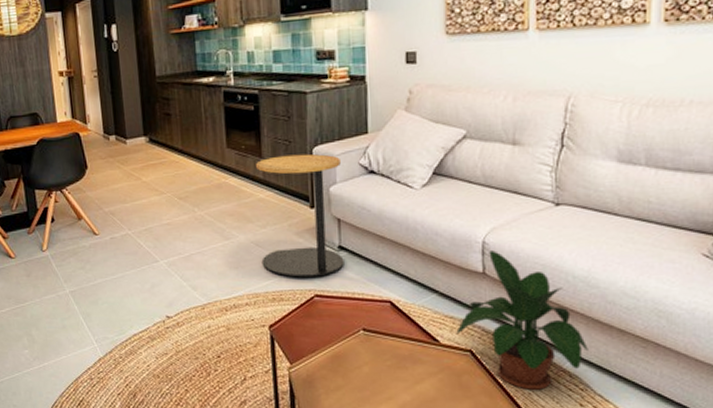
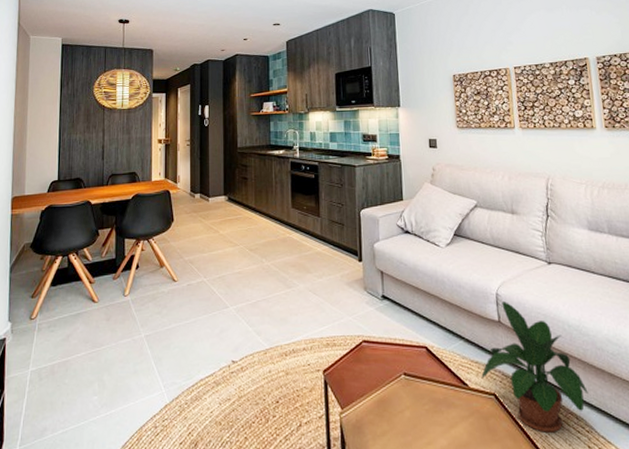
side table: present [256,154,344,278] -> none [315,215,387,324]

